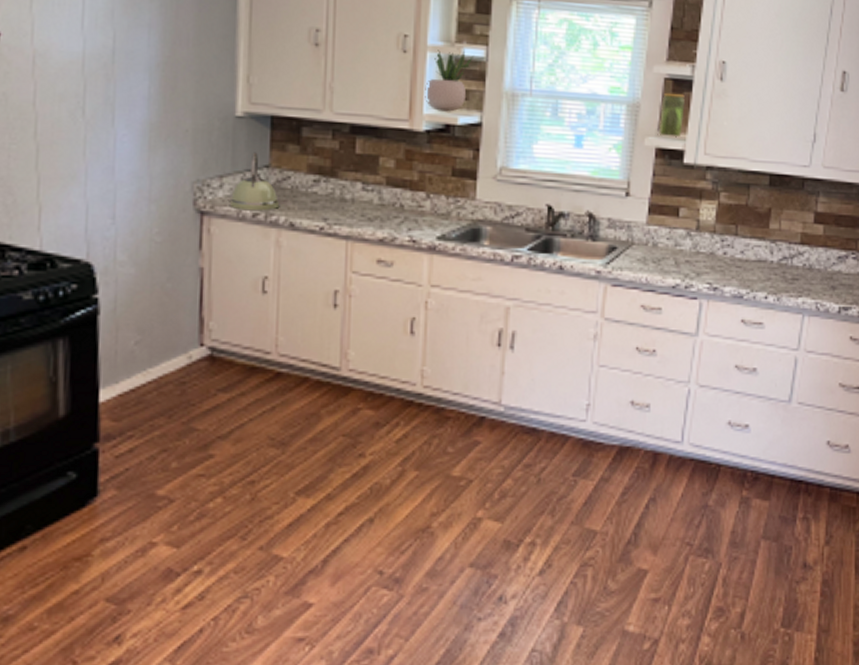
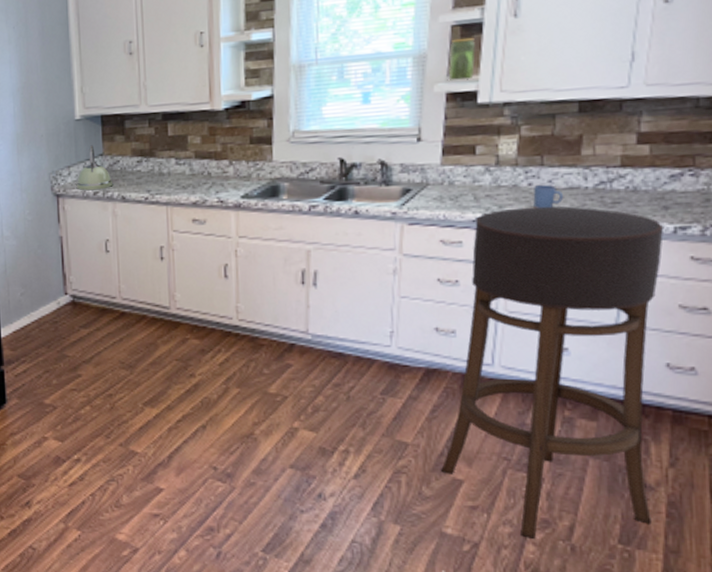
potted plant: present [425,49,475,112] -> none [221,34,263,91]
bar stool: none [627,277,831,629] -> present [441,206,664,538]
mug: none [727,254,752,280] -> present [533,184,563,209]

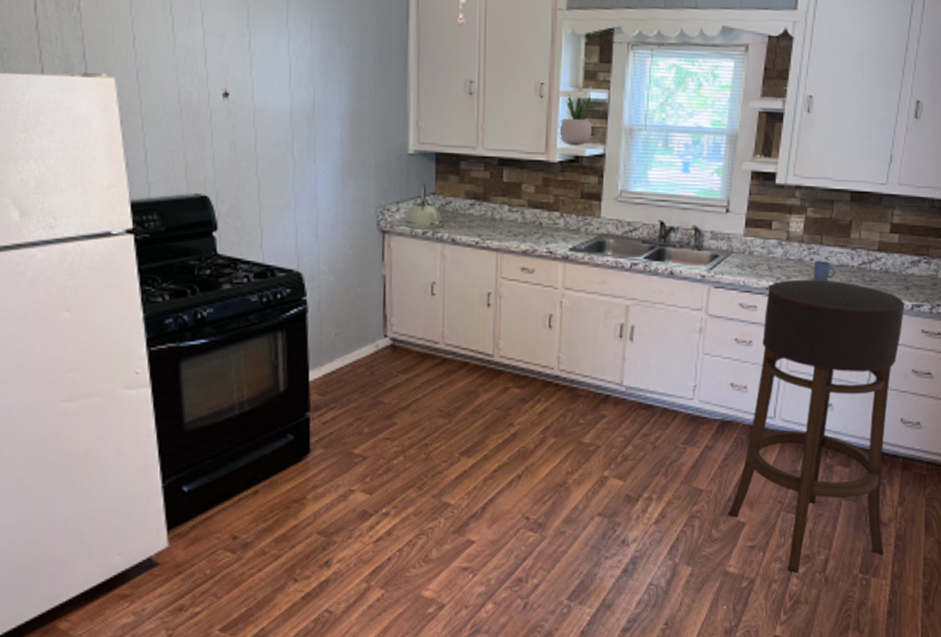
potted plant: none [221,34,263,91] -> present [558,93,599,146]
jar: present [448,37,475,82] -> none [754,124,777,162]

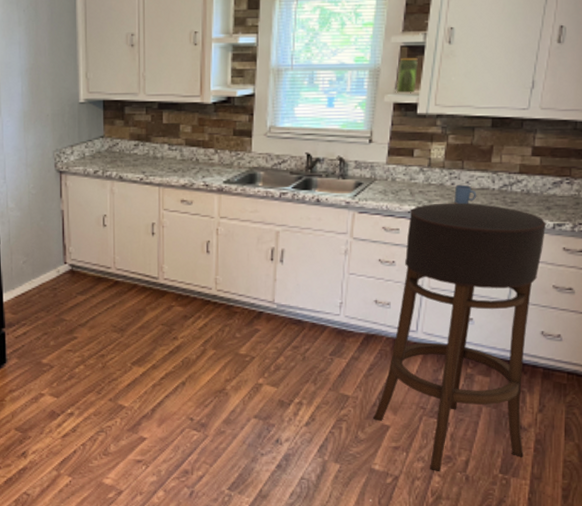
kettle: present [404,182,444,230] -> none [78,127,112,169]
potted plant: present [558,93,599,146] -> none [211,38,248,87]
jar: none [754,124,777,162] -> present [396,57,418,94]

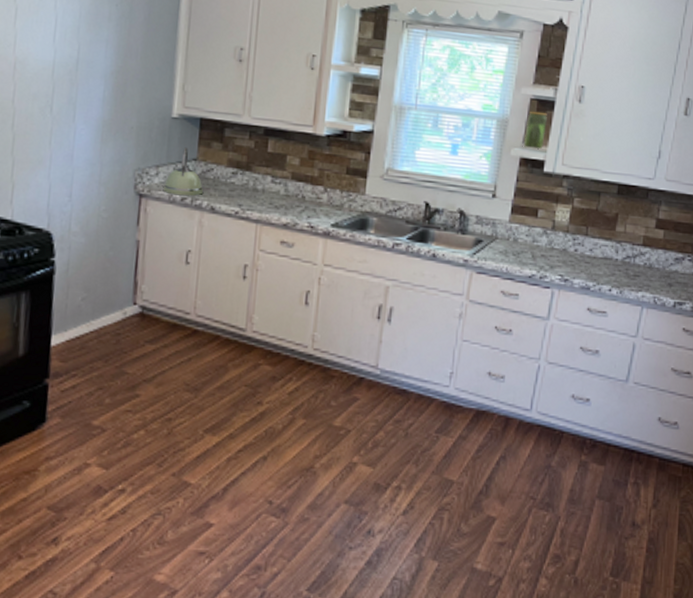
kettle: none [78,127,112,169] -> present [162,147,204,197]
bar stool: present [373,203,547,471] -> none [479,270,668,572]
mug: present [454,184,476,205] -> none [576,251,599,274]

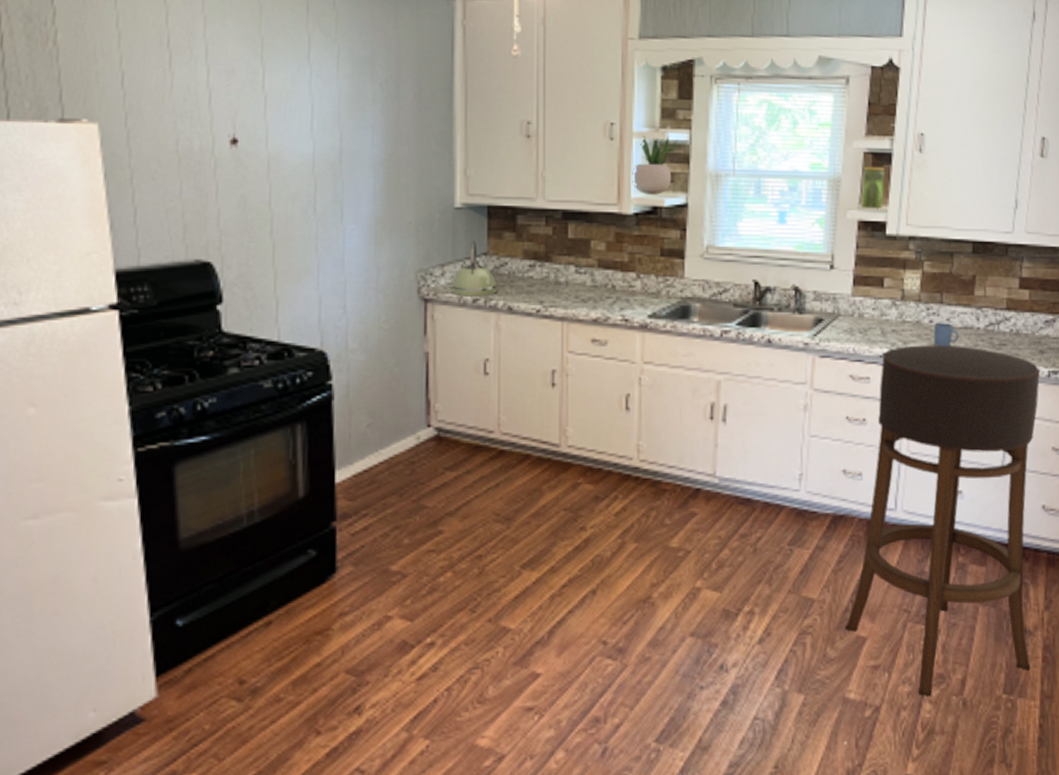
potted plant: none [327,68,370,121] -> present [632,134,679,195]
bar stool: none [479,270,668,572] -> present [846,345,1041,696]
mug: none [576,251,599,274] -> present [933,322,959,347]

